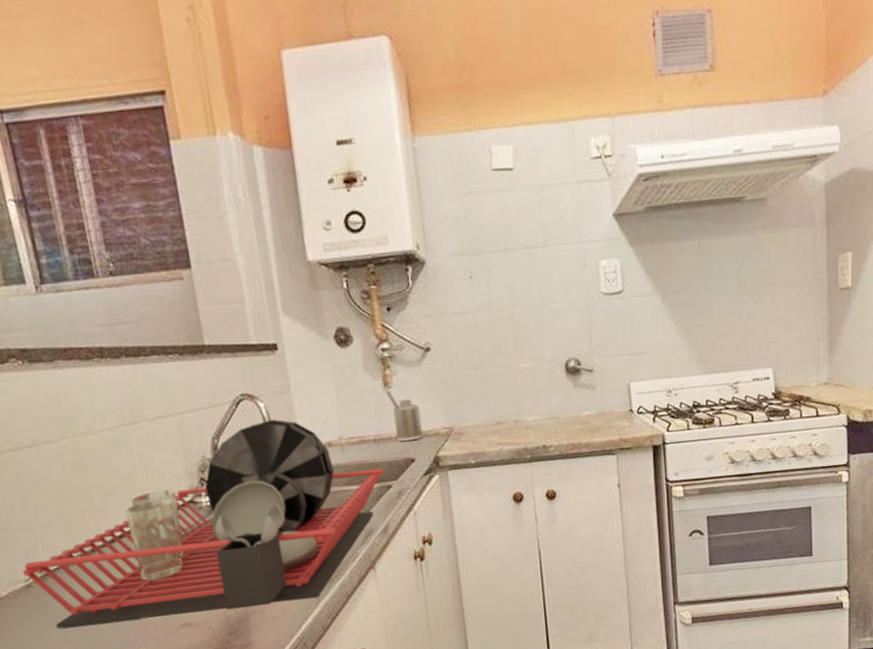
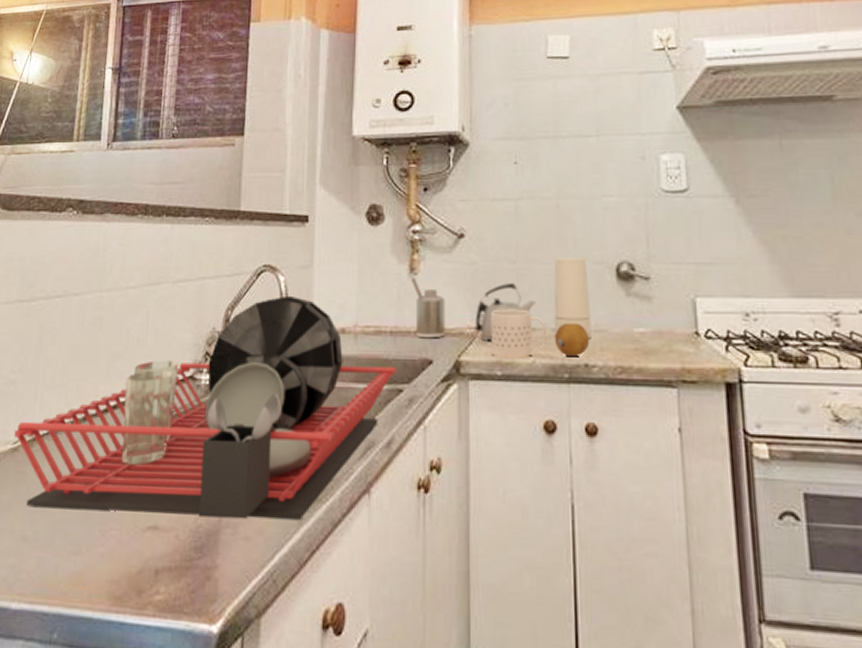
kettle: none [447,386,499,438] -> present [475,283,536,341]
mug: none [460,407,511,450] -> present [490,309,546,360]
canister: none [513,358,547,426] -> present [553,258,591,339]
fruit: none [516,413,547,442] -> present [554,323,590,357]

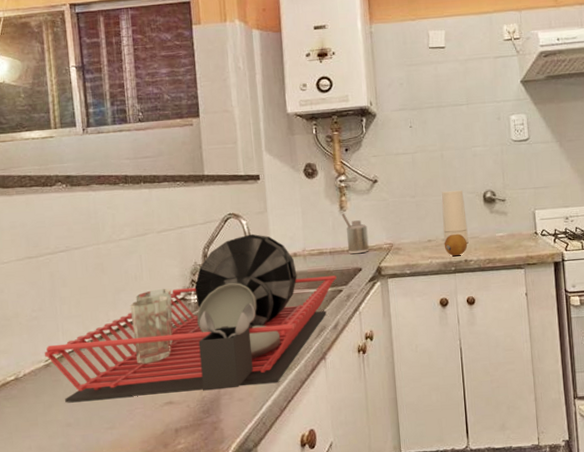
kettle: present [475,283,536,341] -> none [389,211,430,252]
mug: present [490,309,546,360] -> none [399,228,439,263]

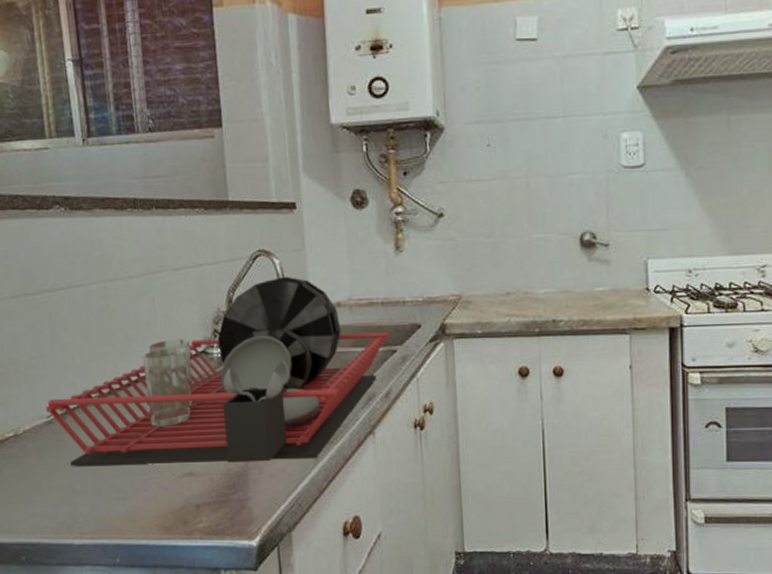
soap dispenser: present [341,213,369,255] -> none [397,254,431,307]
canister: present [442,190,469,244] -> none [525,230,558,299]
fruit: present [444,233,468,257] -> none [526,286,557,315]

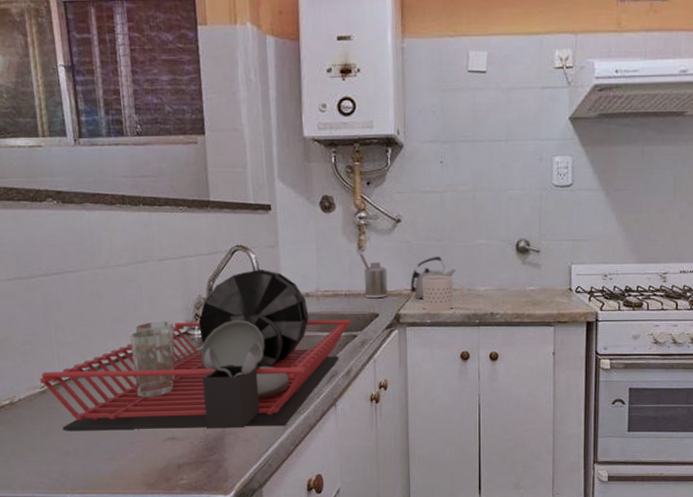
soap dispenser: none [397,254,431,307] -> present [359,253,388,299]
kettle: none [456,255,510,306] -> present [410,257,456,299]
mug: none [470,277,520,320] -> present [422,275,463,312]

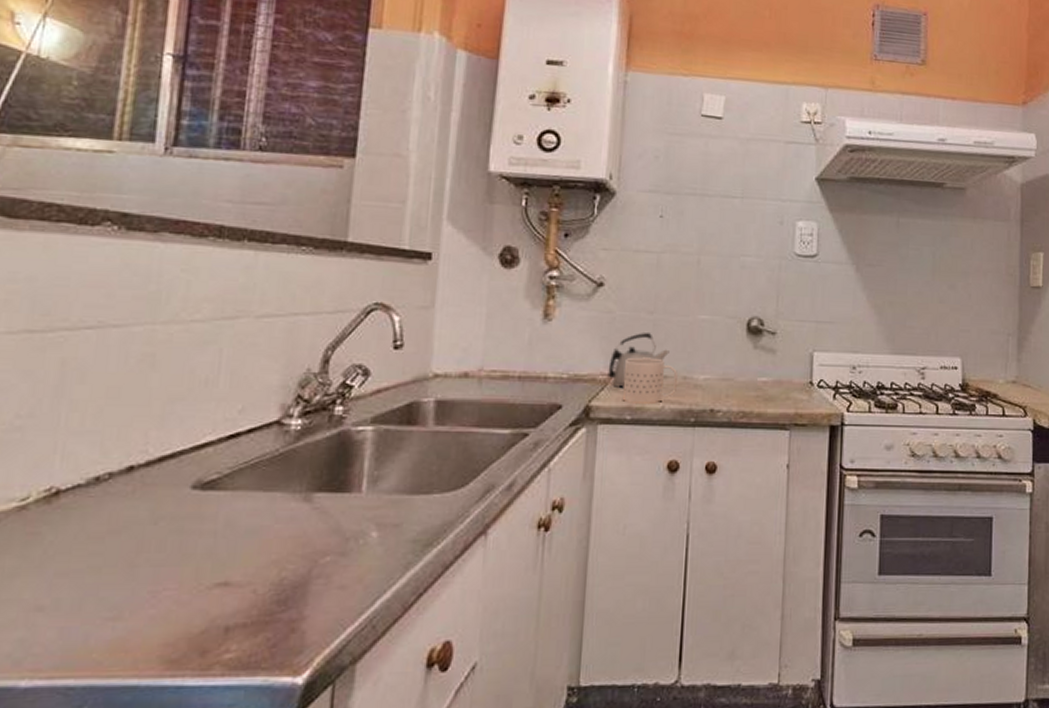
dish rack: present [40,269,352,430] -> none [22,336,523,571]
soap dispenser: present [359,253,388,299] -> none [544,323,580,384]

